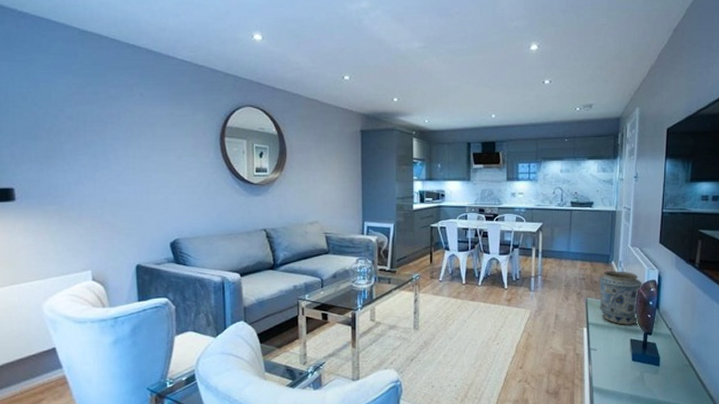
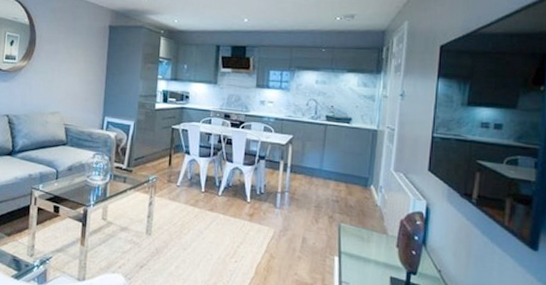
vase: present [599,271,642,325] -> none [354,195,406,261]

